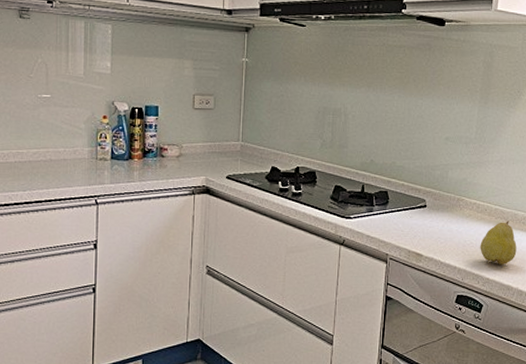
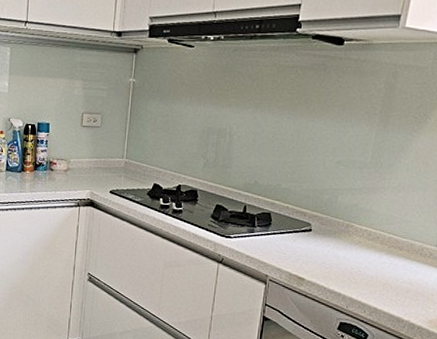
fruit: present [480,221,517,264] -> none [368,250,412,295]

